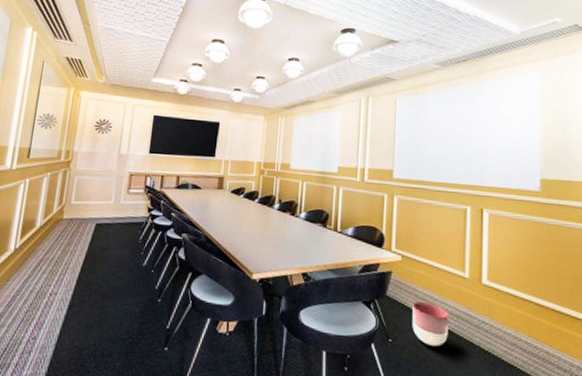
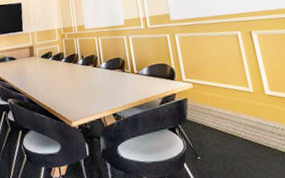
planter: present [412,301,449,347] -> none [211,119,248,157]

